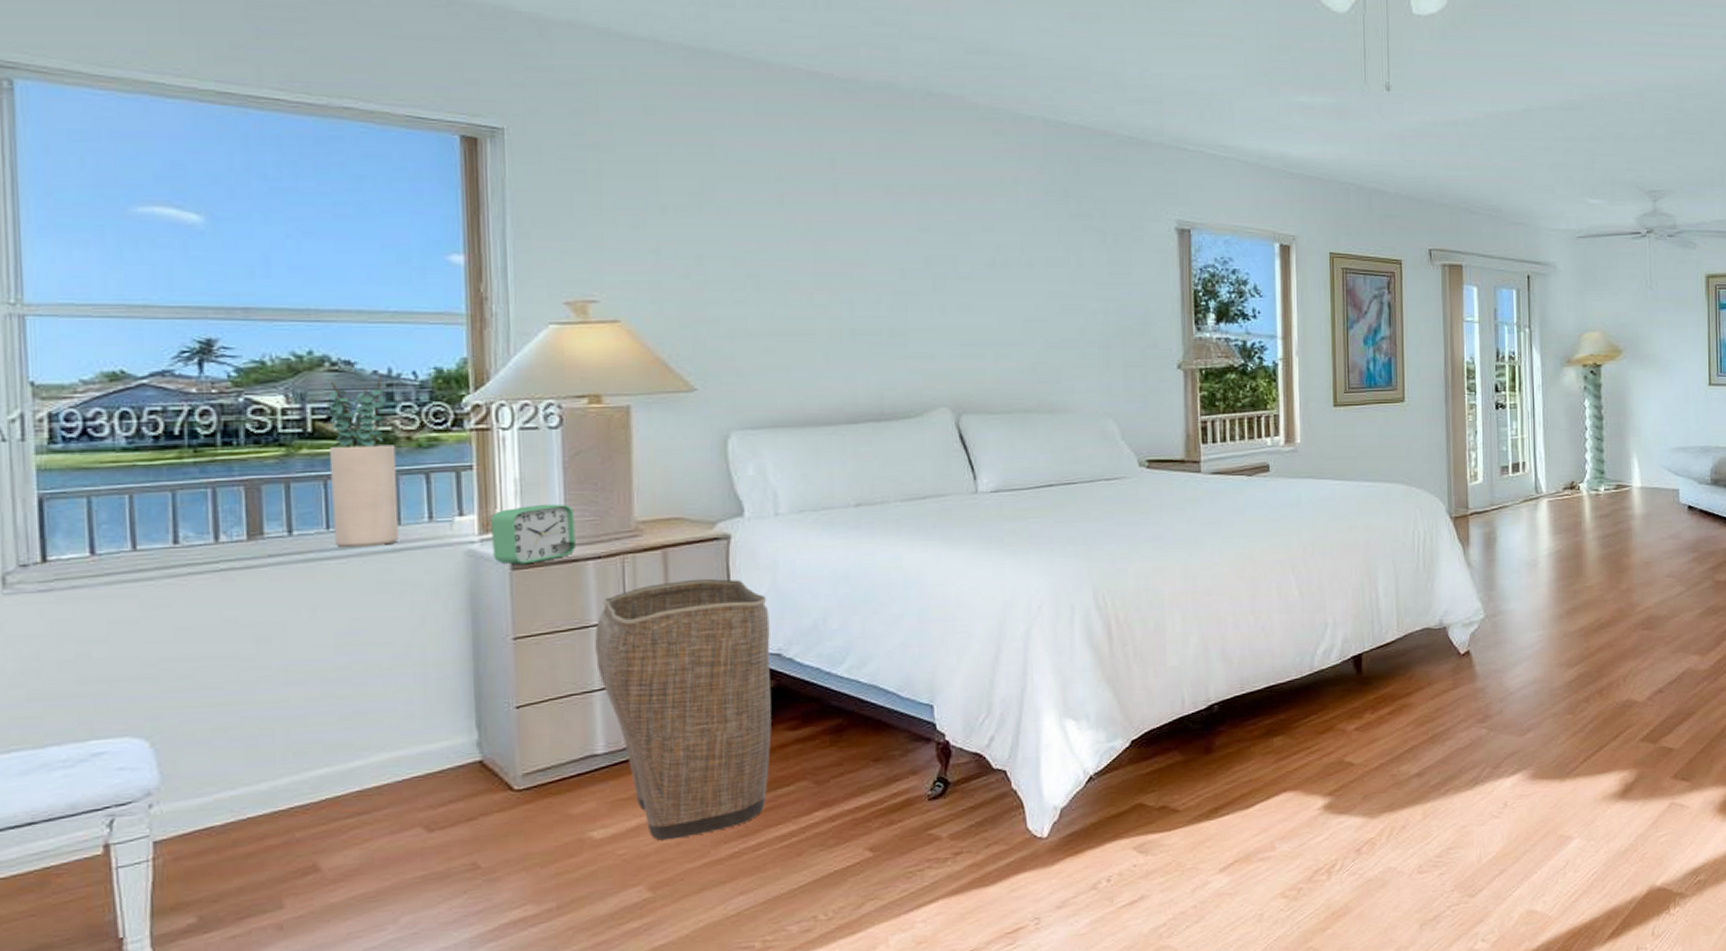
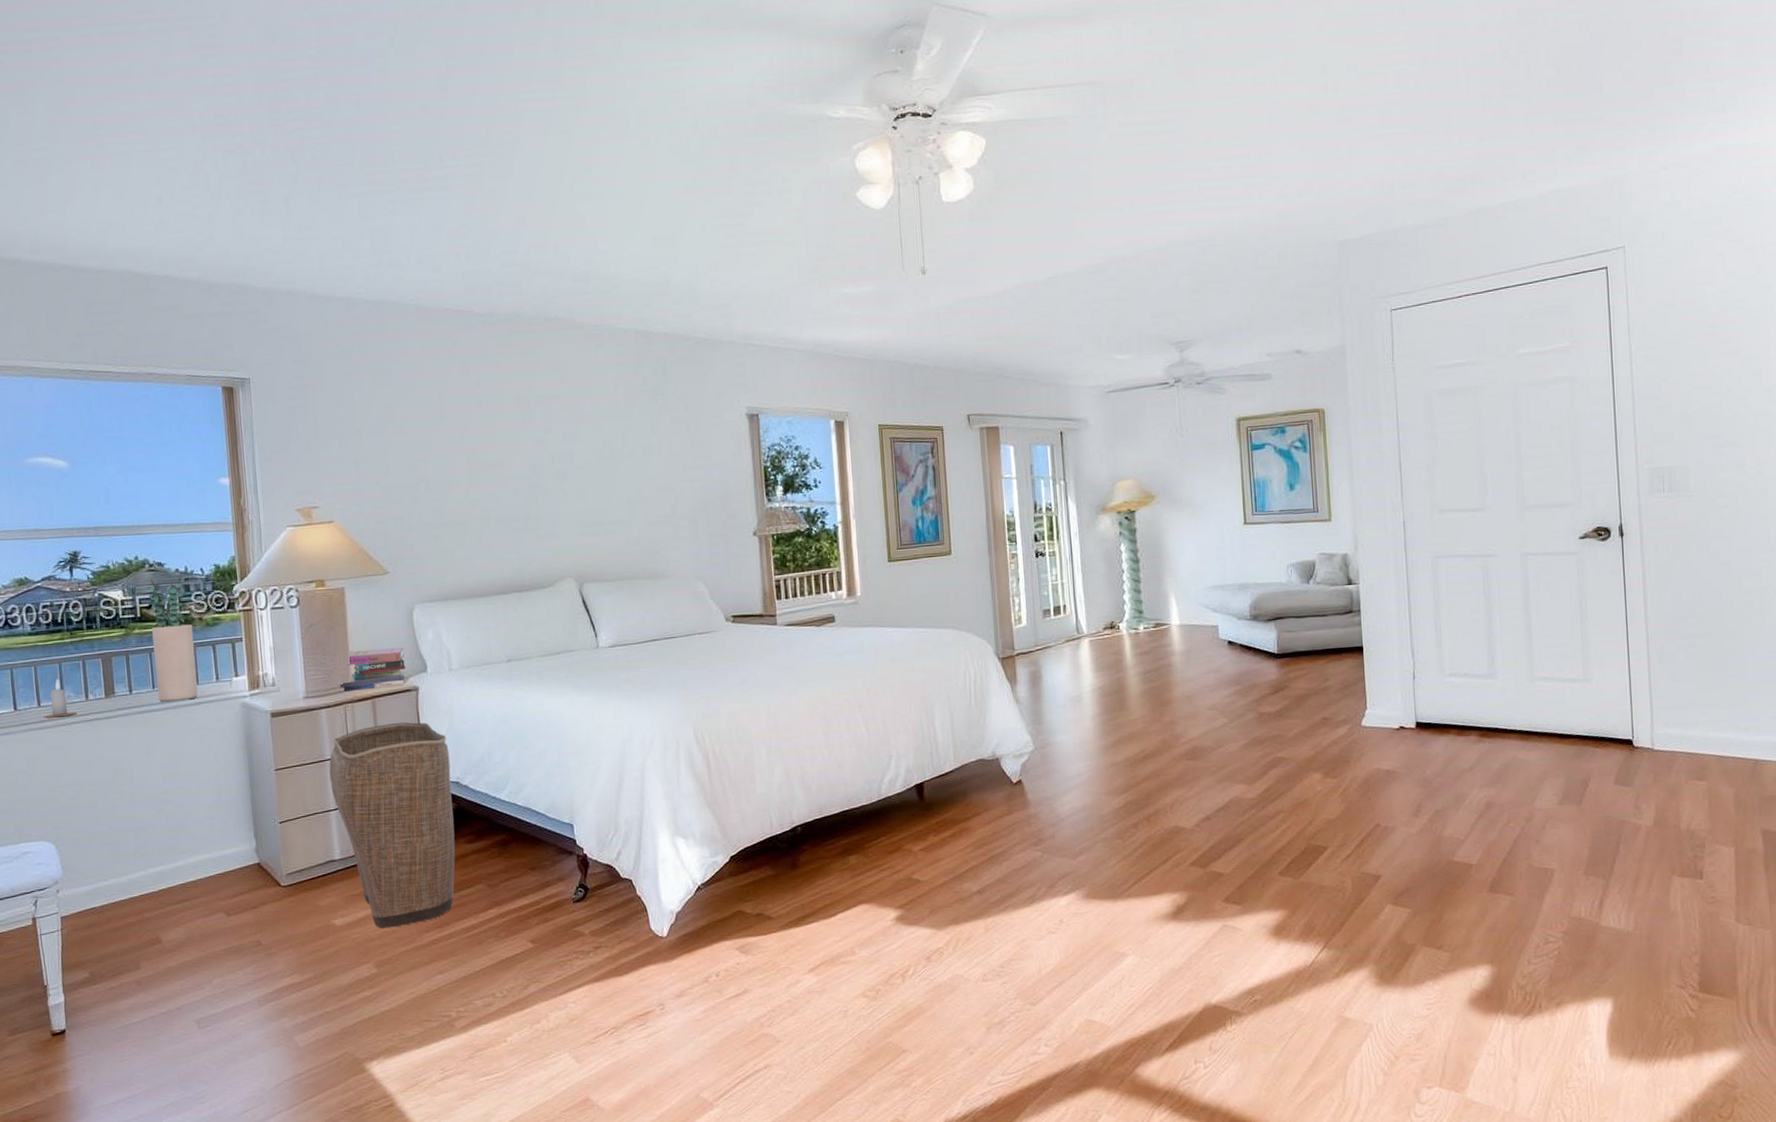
candle: none [139,512,199,567] -> present [43,678,77,718]
alarm clock: present [490,504,575,565] -> none [255,665,313,713]
books: none [613,484,714,539] -> present [337,647,406,692]

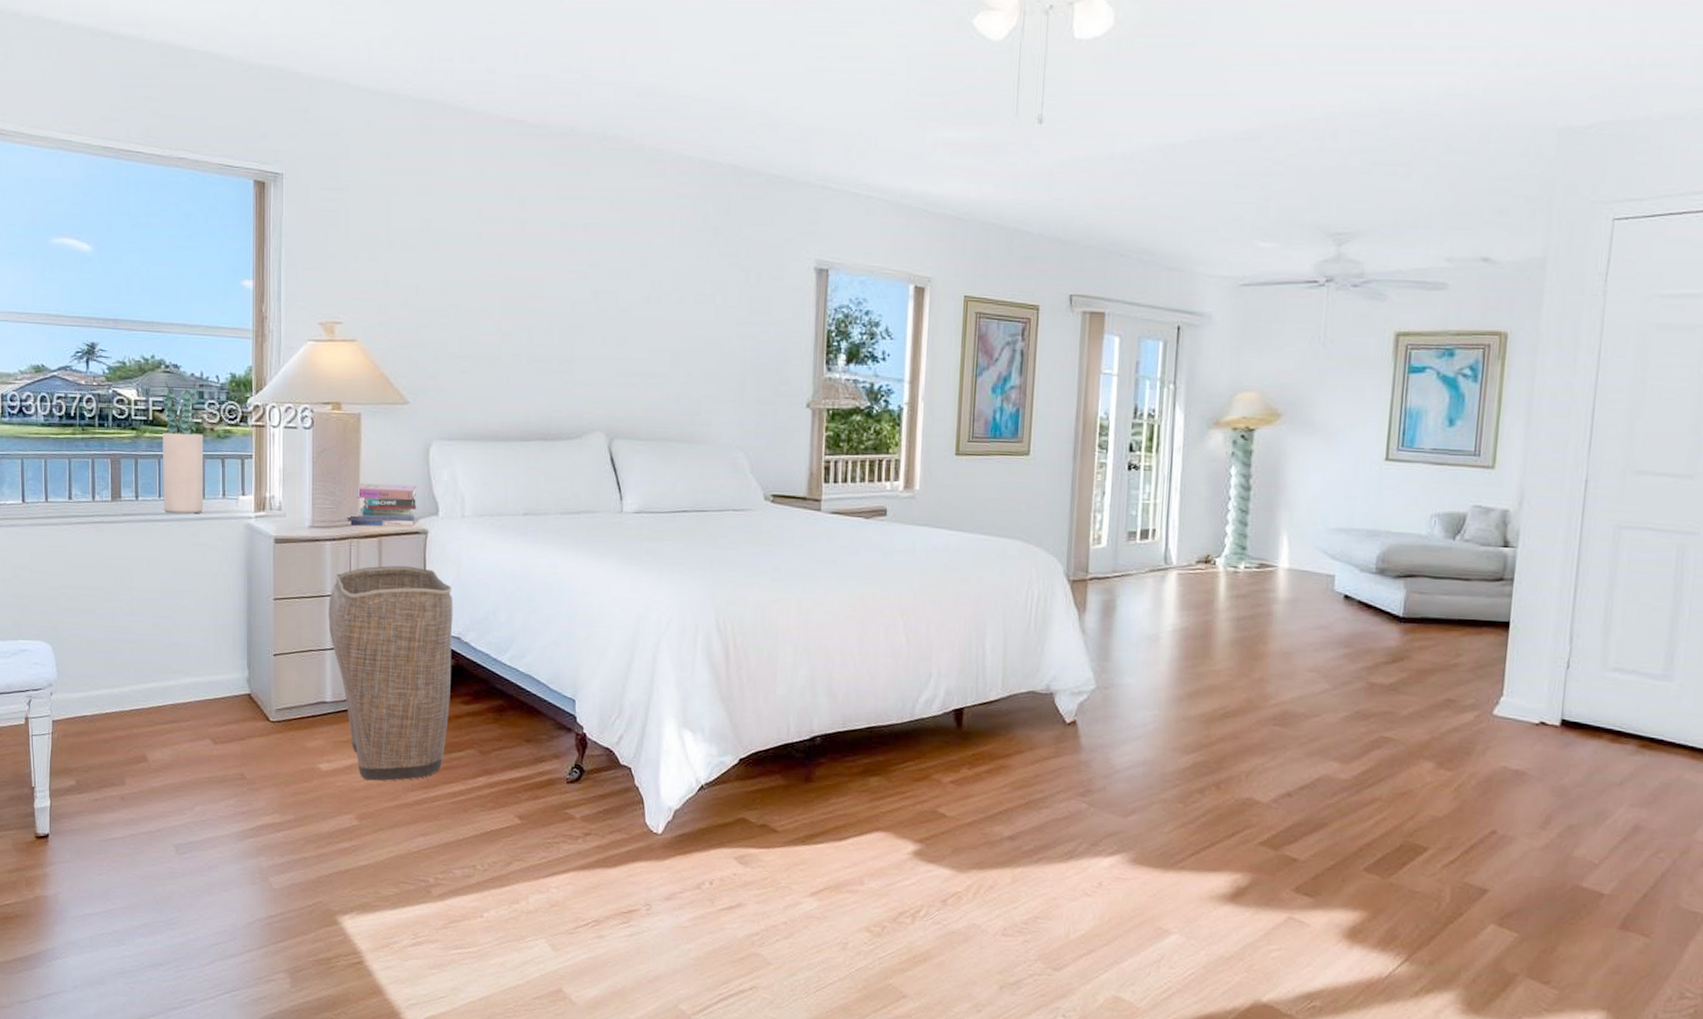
candle: present [43,678,77,718] -> none [49,475,83,516]

